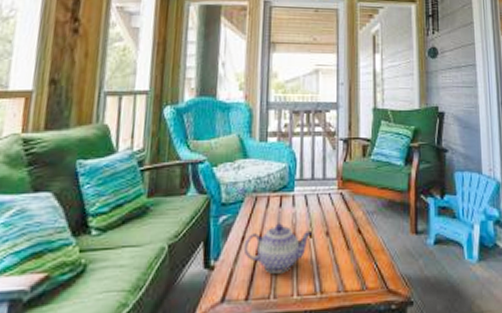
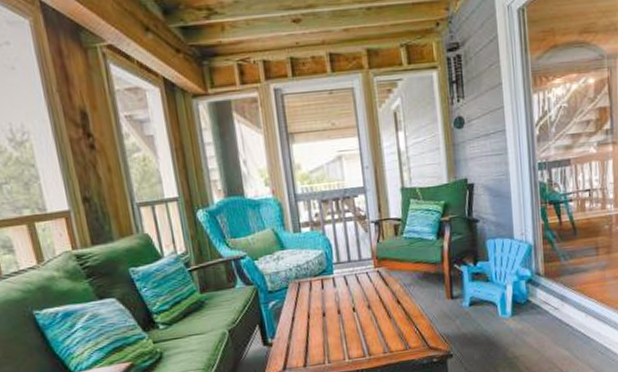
teapot: present [243,223,313,274] -> none [294,302,356,344]

